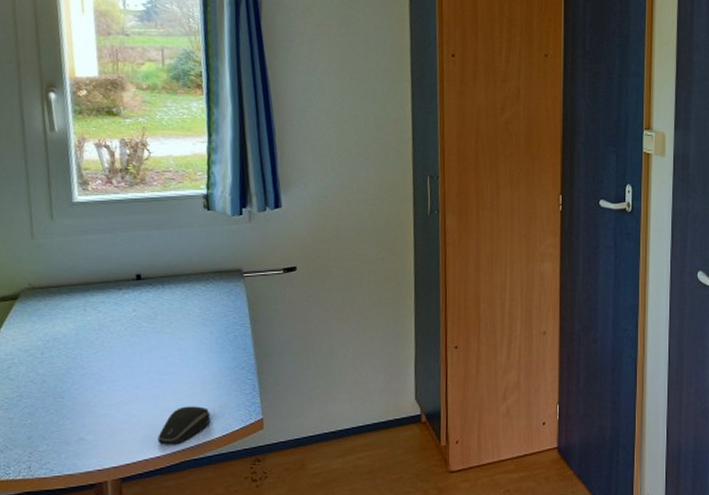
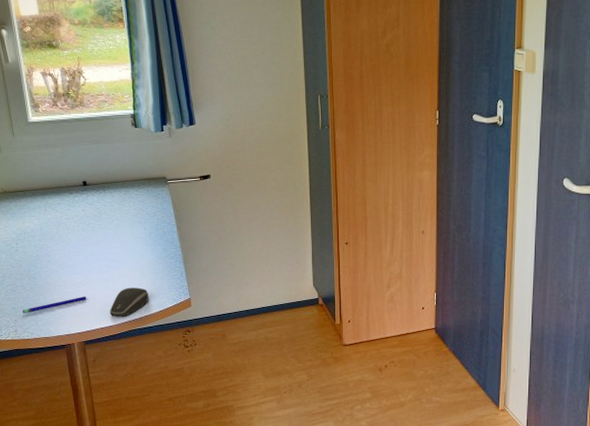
pen: none [41,419,129,443] -> present [23,296,86,313]

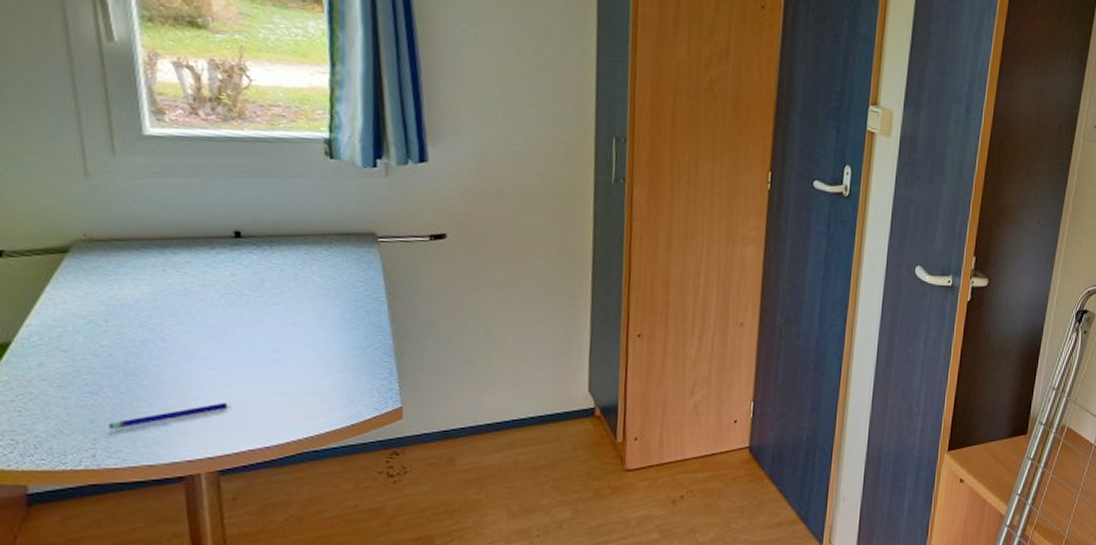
computer mouse: present [110,287,149,317] -> none [266,390,335,434]

